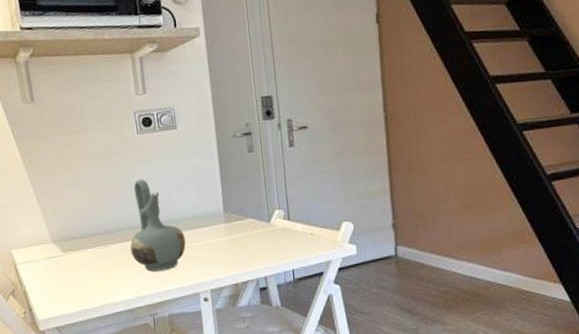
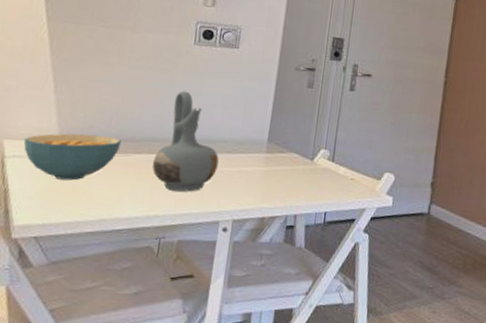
cereal bowl: none [26,232,101,277] -> present [23,133,122,181]

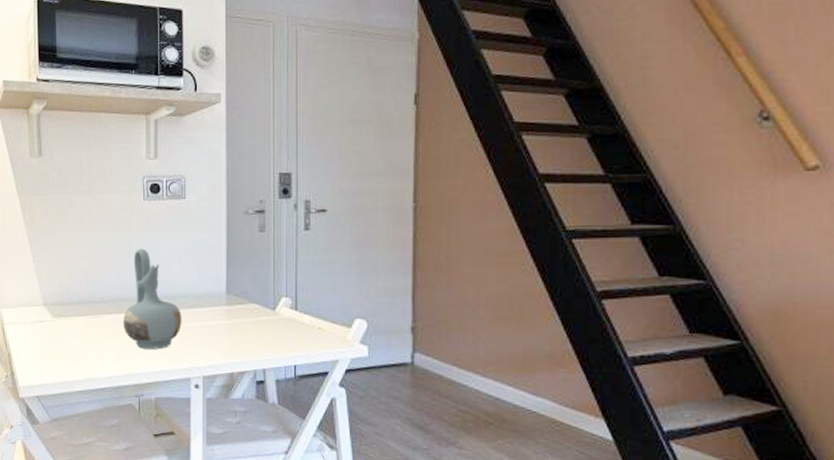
cereal bowl: present [23,133,122,181] -> none [16,298,94,343]

